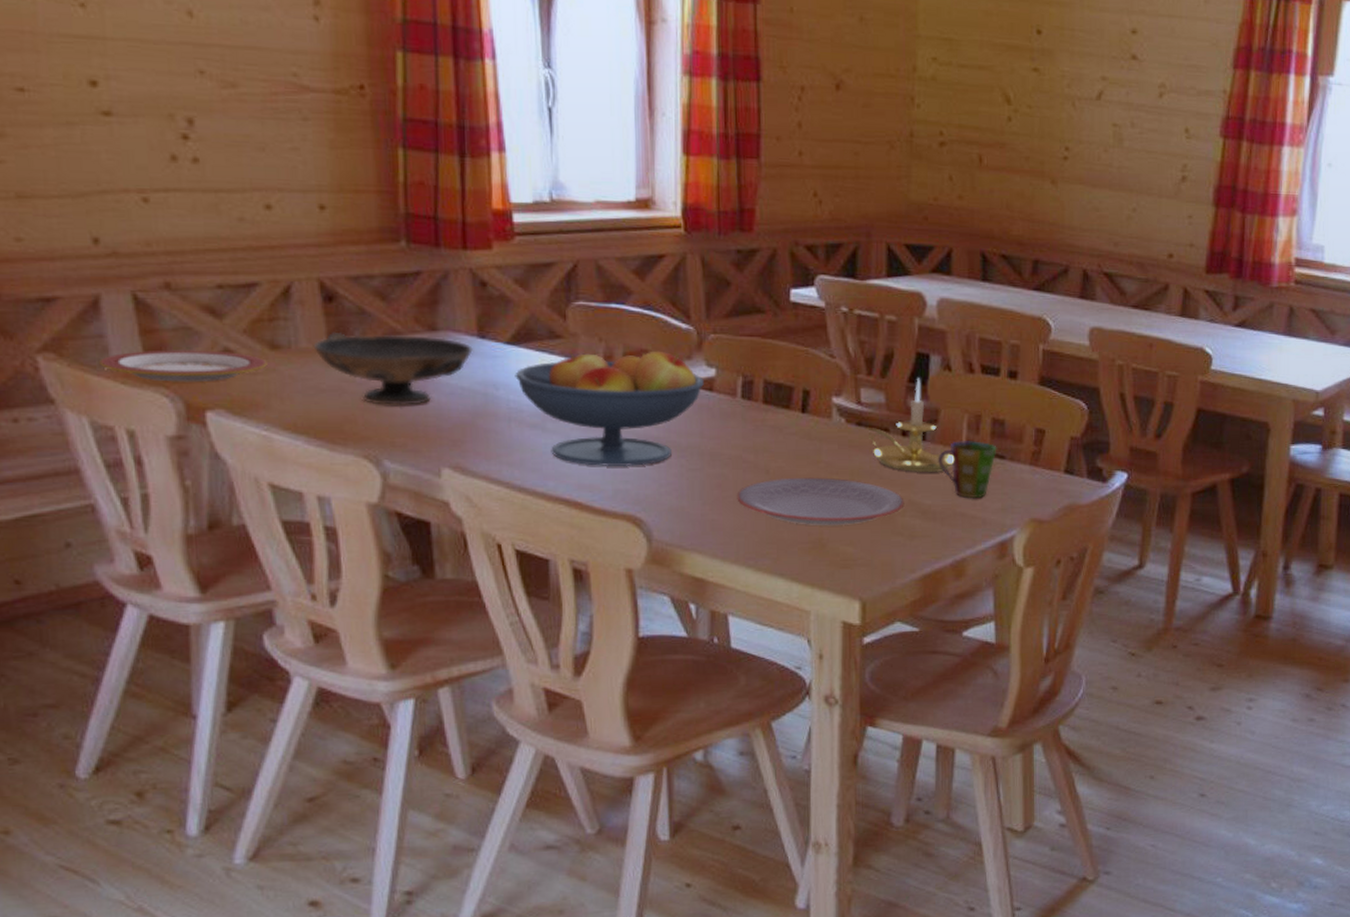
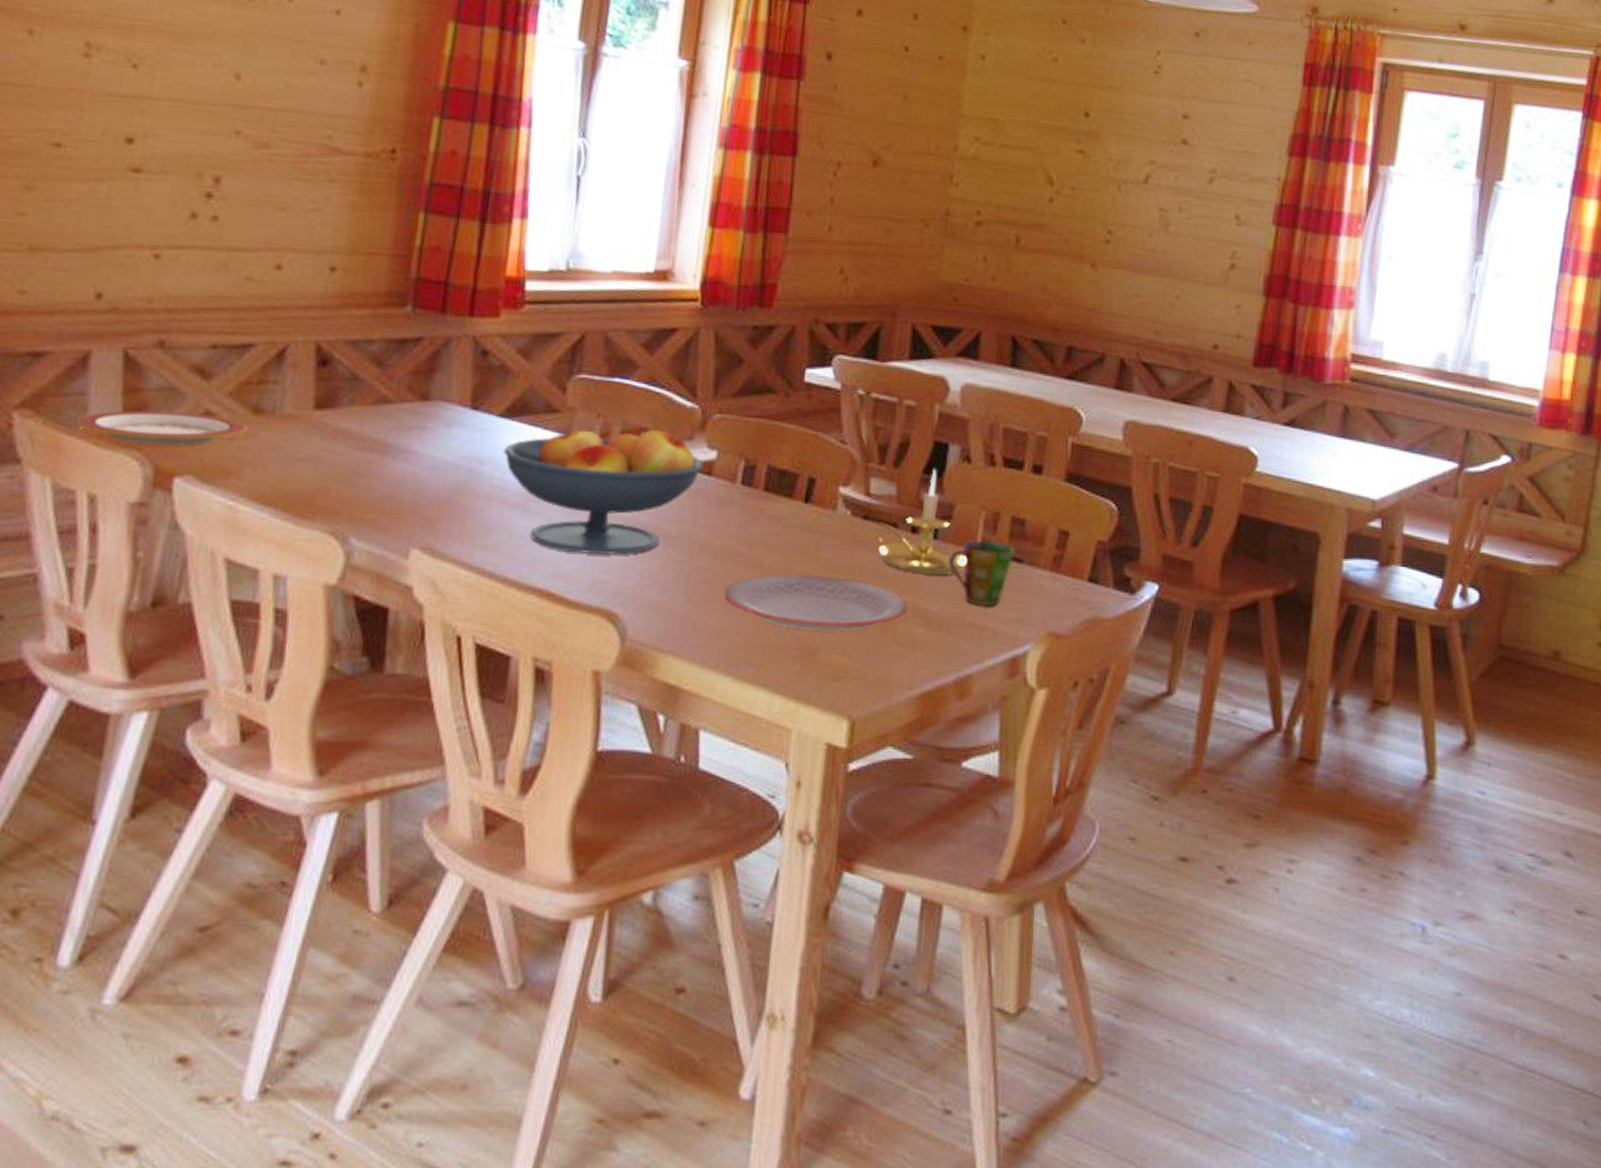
decorative bowl: present [313,331,473,407] -> none [297,397,464,480]

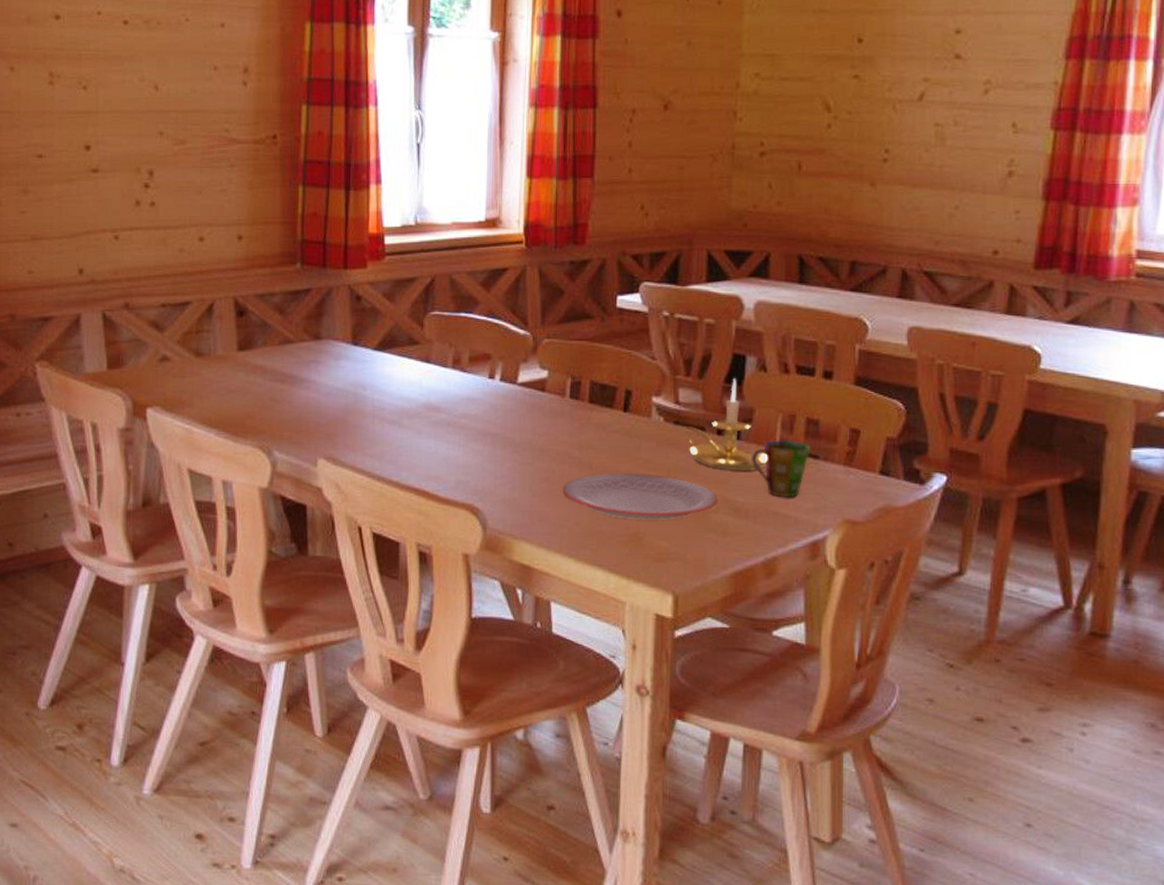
plate: present [75,410,248,446] -> none [77,358,193,384]
fruit bowl: present [503,426,703,556] -> none [379,354,537,461]

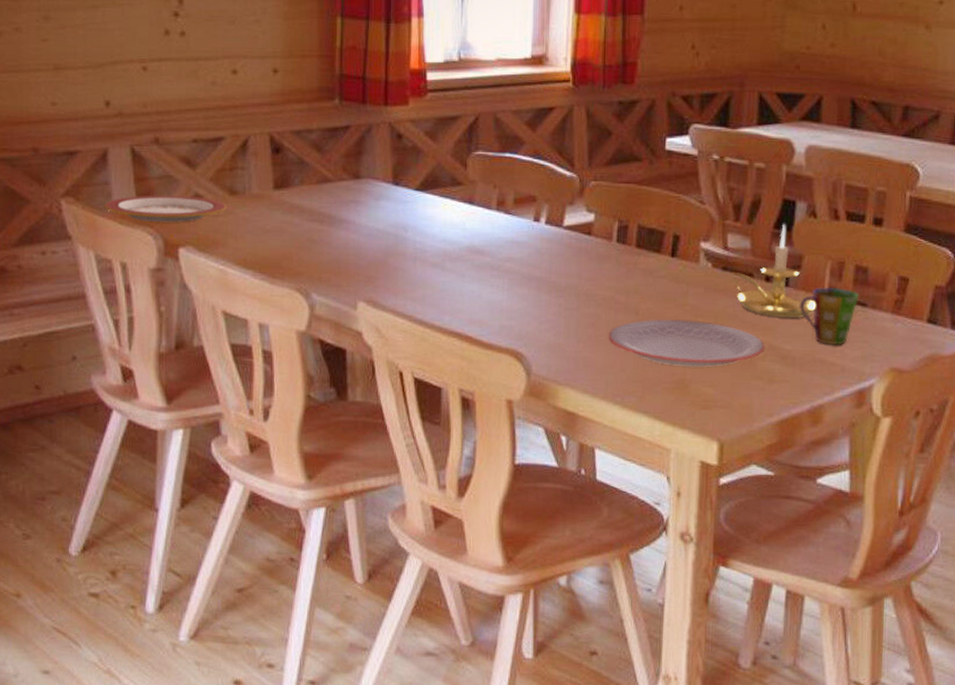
plate: none [77,358,193,384] -> present [105,195,227,223]

